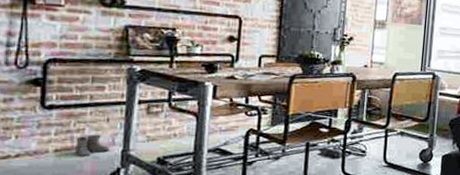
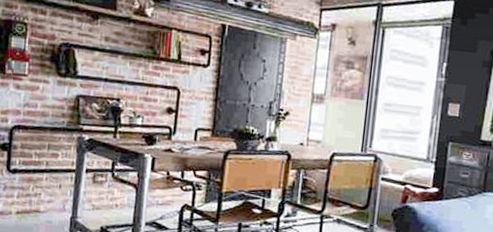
boots: present [75,135,109,157] -> none [32,200,61,221]

